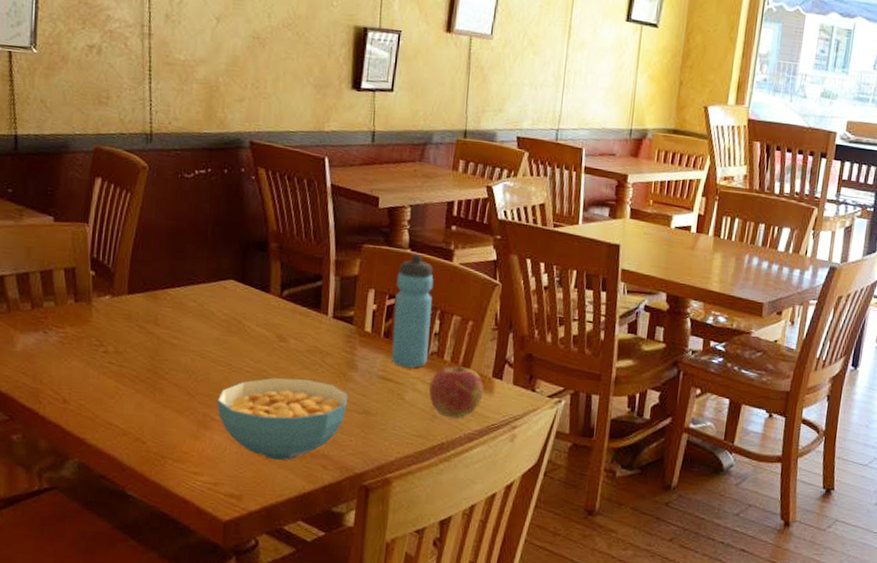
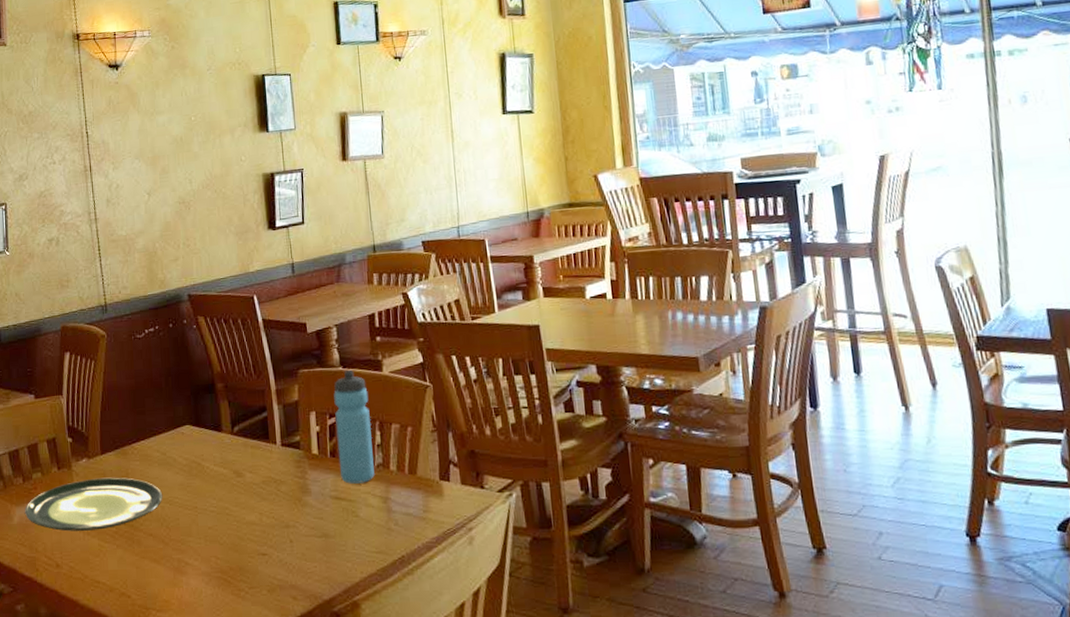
plate: none [31,317,195,372] -> present [25,477,163,531]
cereal bowl: present [216,377,348,461] -> none [188,510,307,597]
apple: present [429,361,484,418] -> none [381,469,434,529]

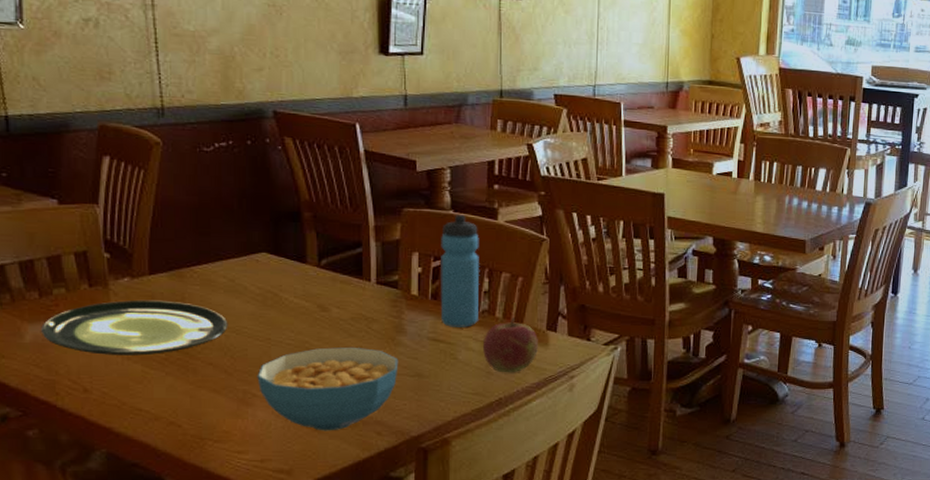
cereal bowl: none [188,510,307,597] -> present [257,346,399,431]
apple: none [381,469,434,529] -> present [483,317,538,373]

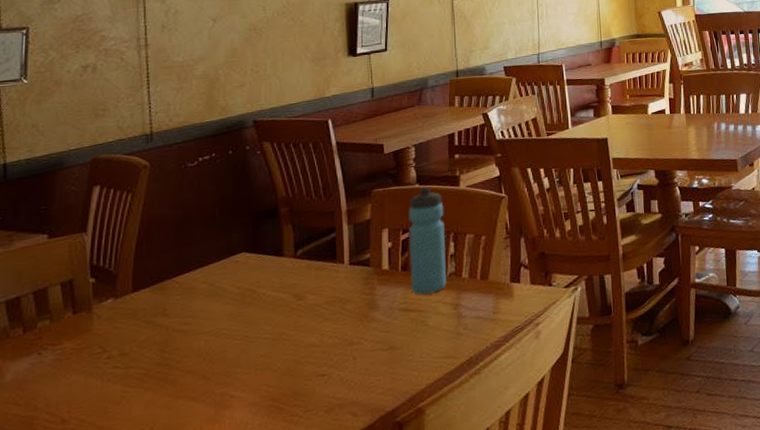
plate: present [41,300,228,356] -> none [23,314,208,382]
cereal bowl: present [257,346,399,431] -> none [235,329,372,422]
apple: present [483,317,538,373] -> none [452,275,504,331]

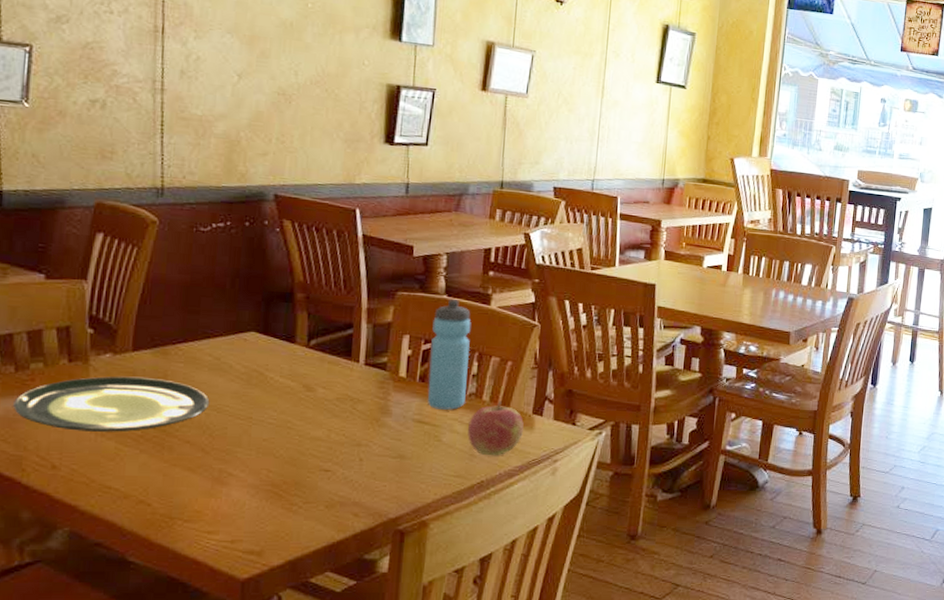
plate: none [23,314,208,382] -> present [13,376,210,432]
apple: none [452,275,504,331] -> present [468,401,524,456]

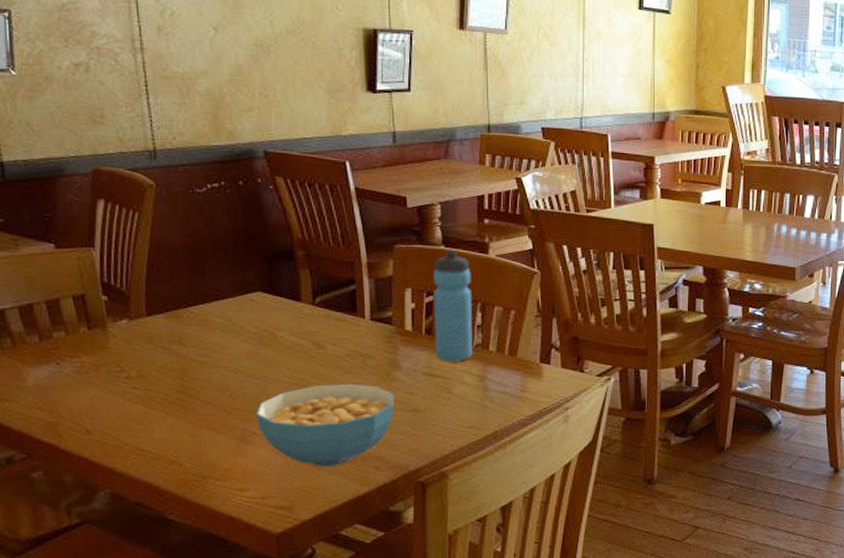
plate: present [13,376,210,432] -> none [42,341,226,396]
cereal bowl: none [234,427,382,512] -> present [255,383,395,467]
apple: present [468,401,524,456] -> none [478,351,532,406]

